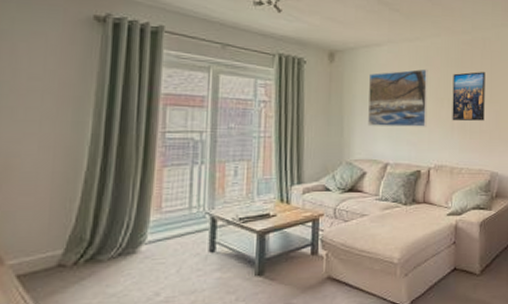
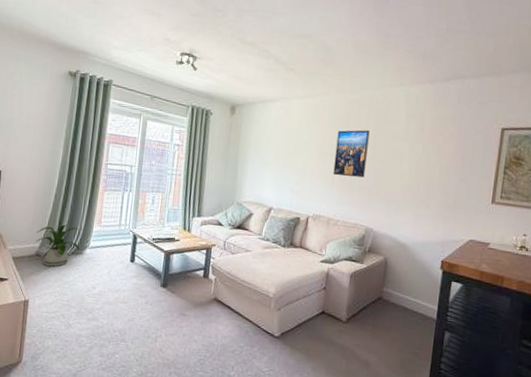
house plant: none [56,218,134,278] -> present [36,224,83,267]
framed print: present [368,69,428,127] -> none [258,124,315,179]

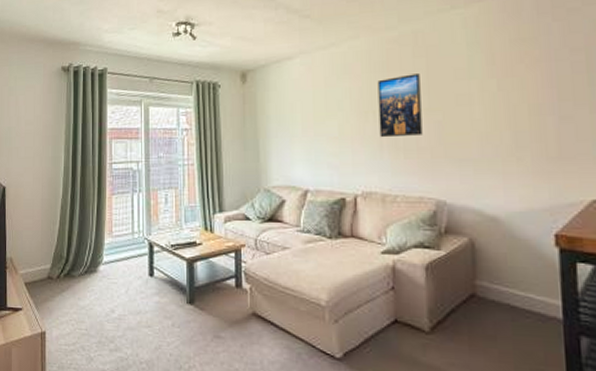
house plant: present [36,224,83,267] -> none [46,239,94,290]

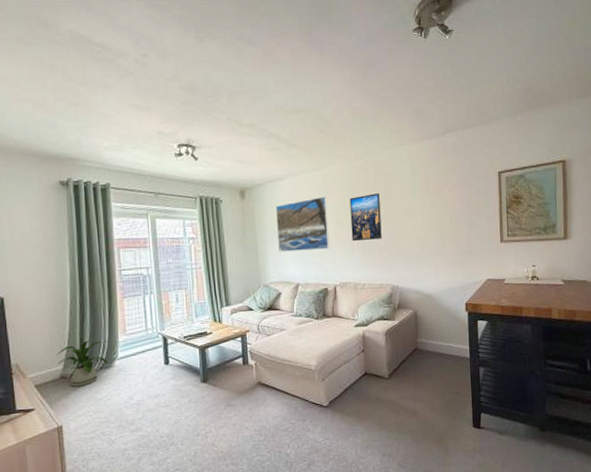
house plant: none [46,239,94,290] -> present [57,340,108,387]
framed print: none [283,78,350,149] -> present [276,196,330,252]

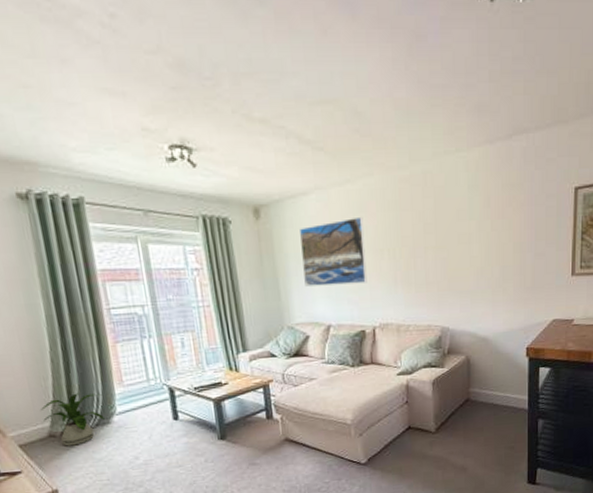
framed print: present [349,193,382,242] -> none [391,213,431,274]

